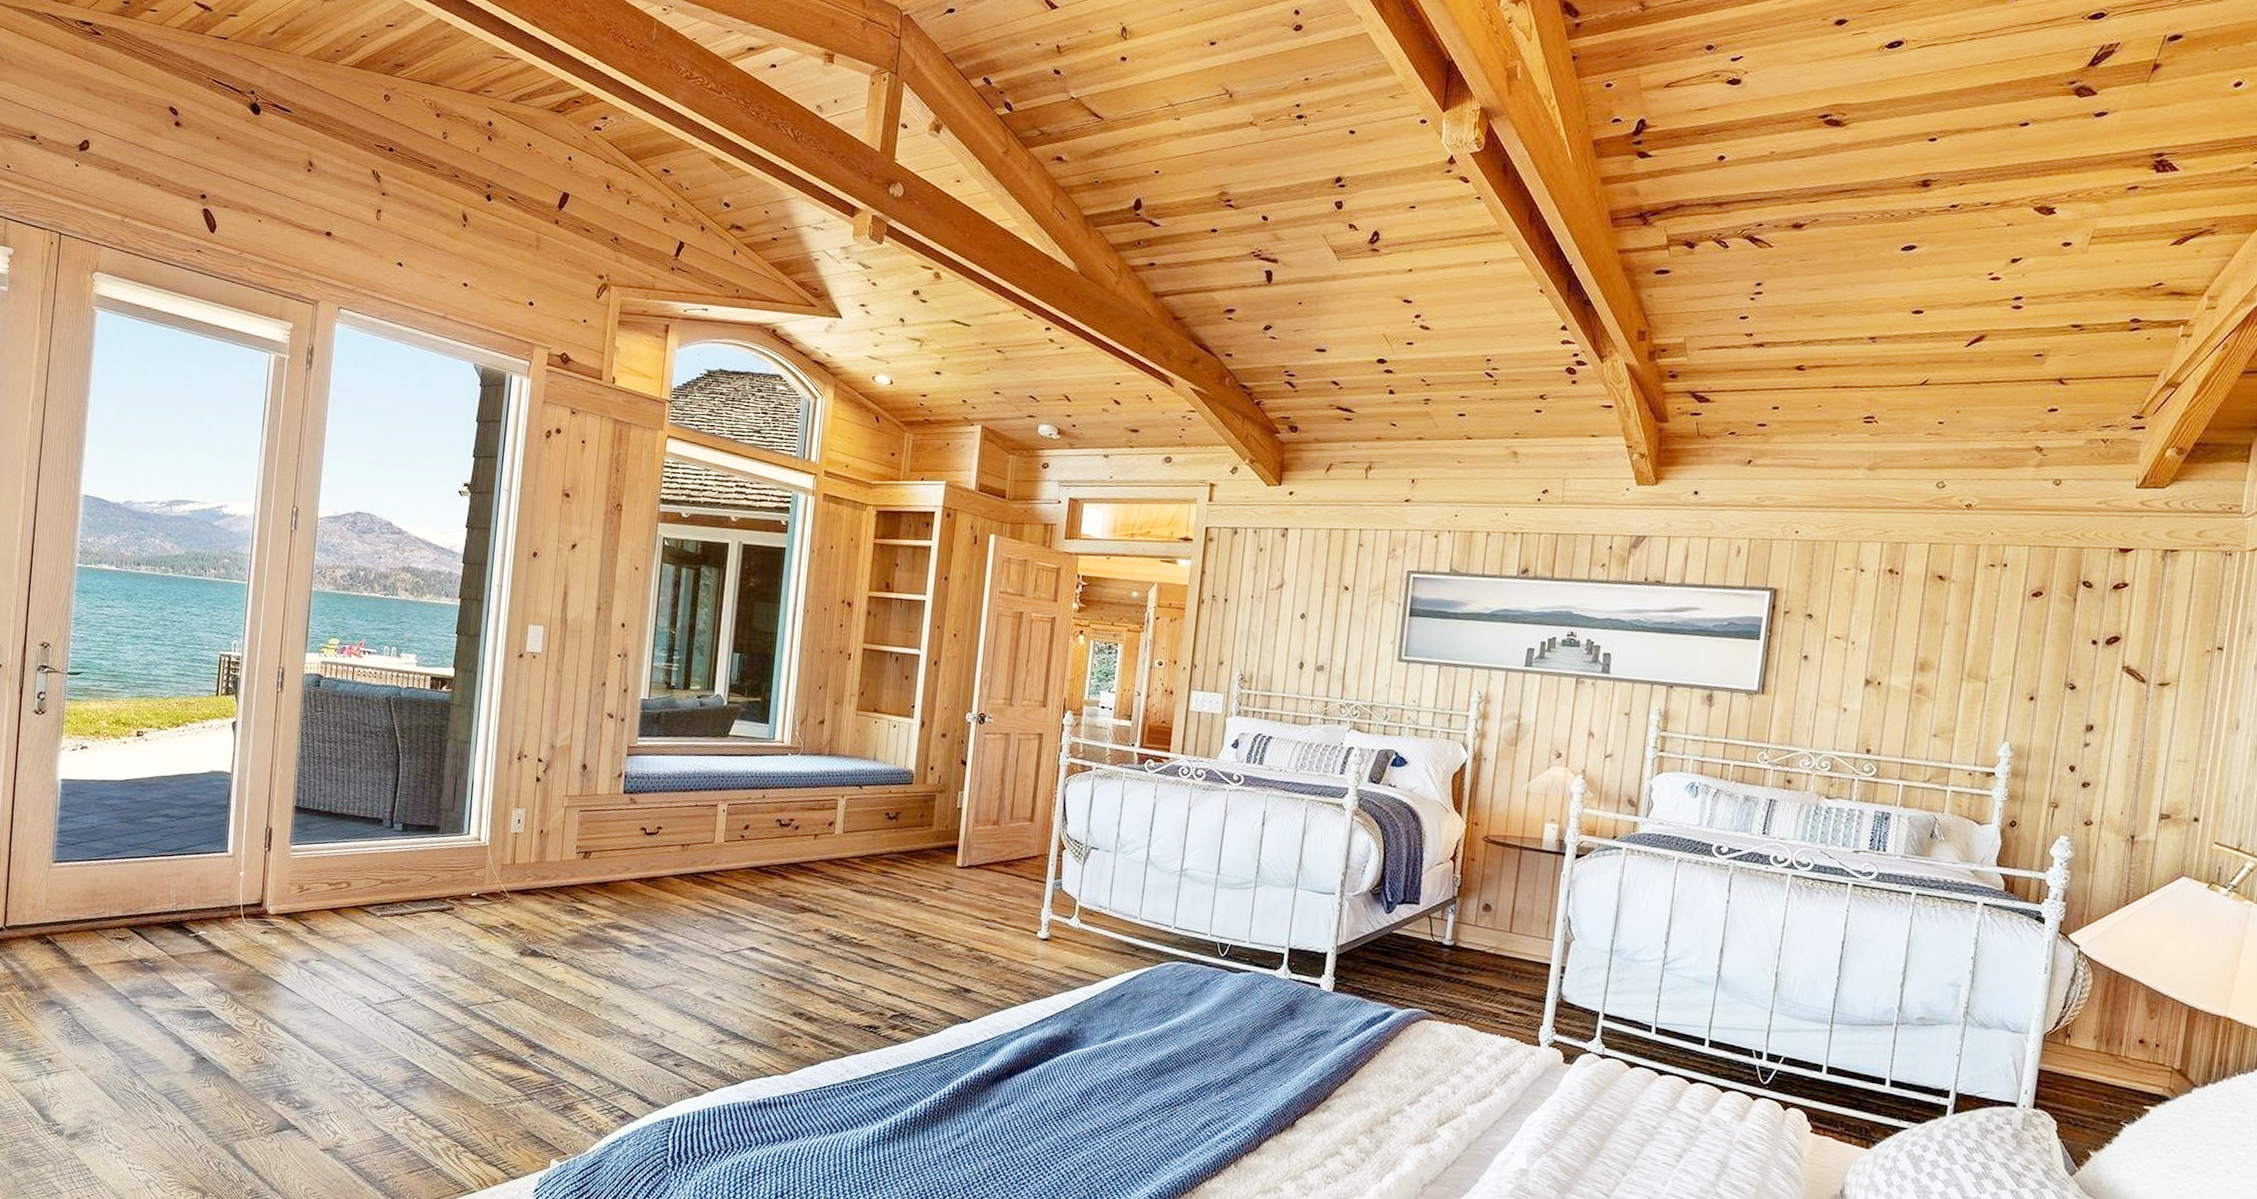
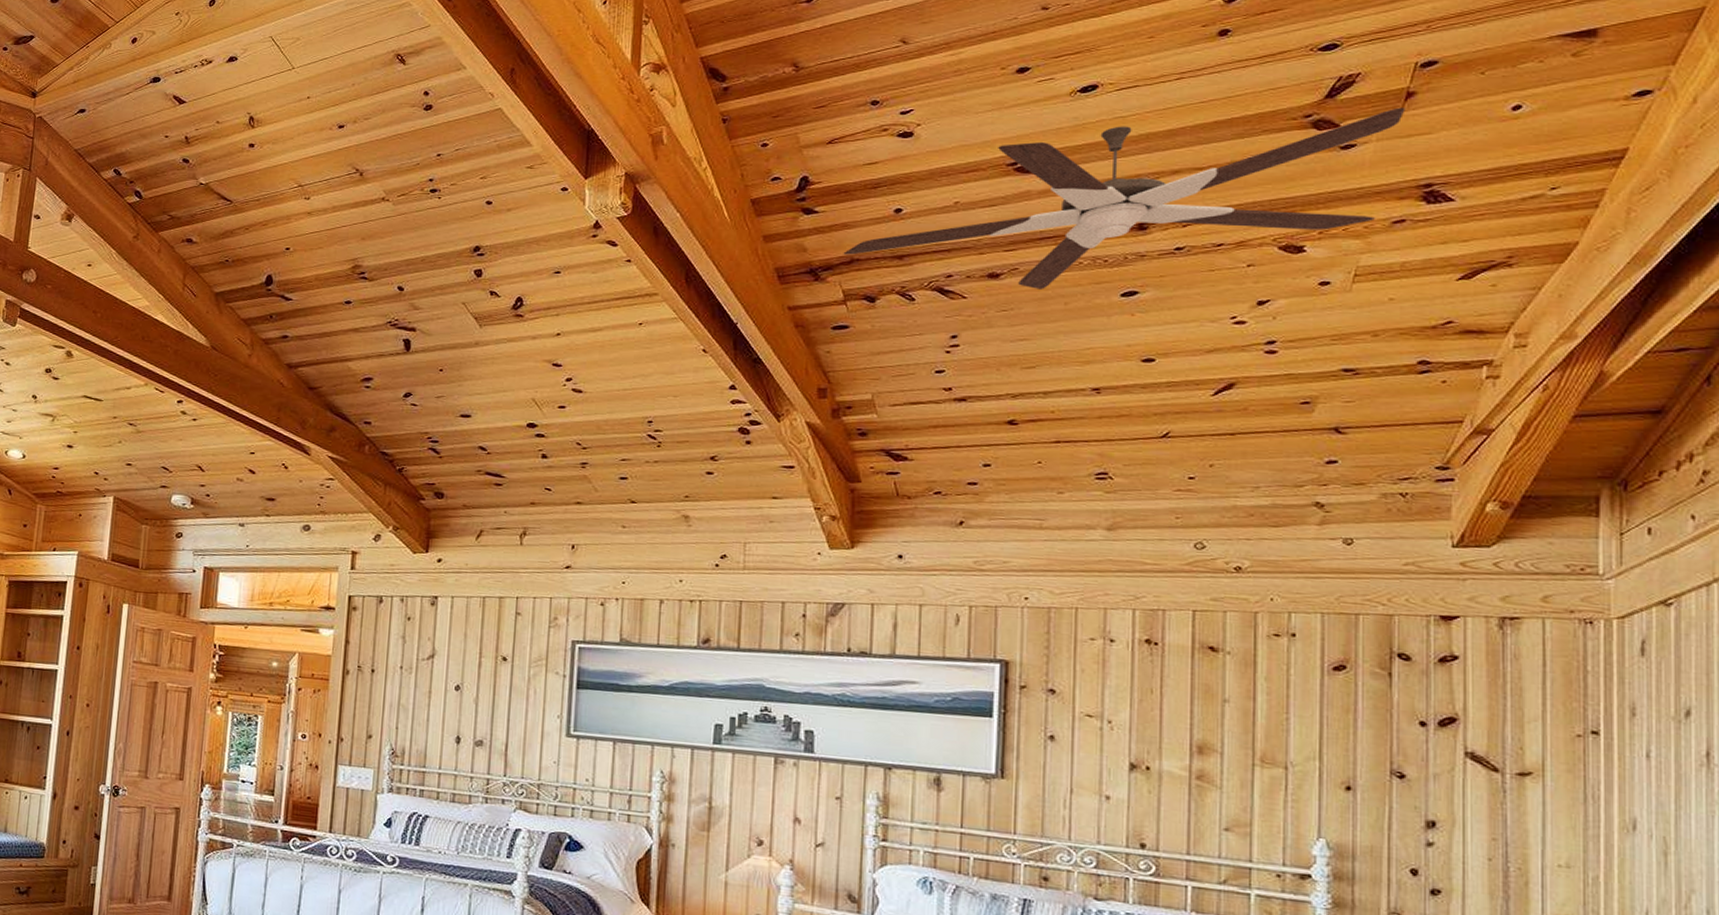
ceiling fan: none [1670,78,2151,241] -> present [843,107,1405,289]

